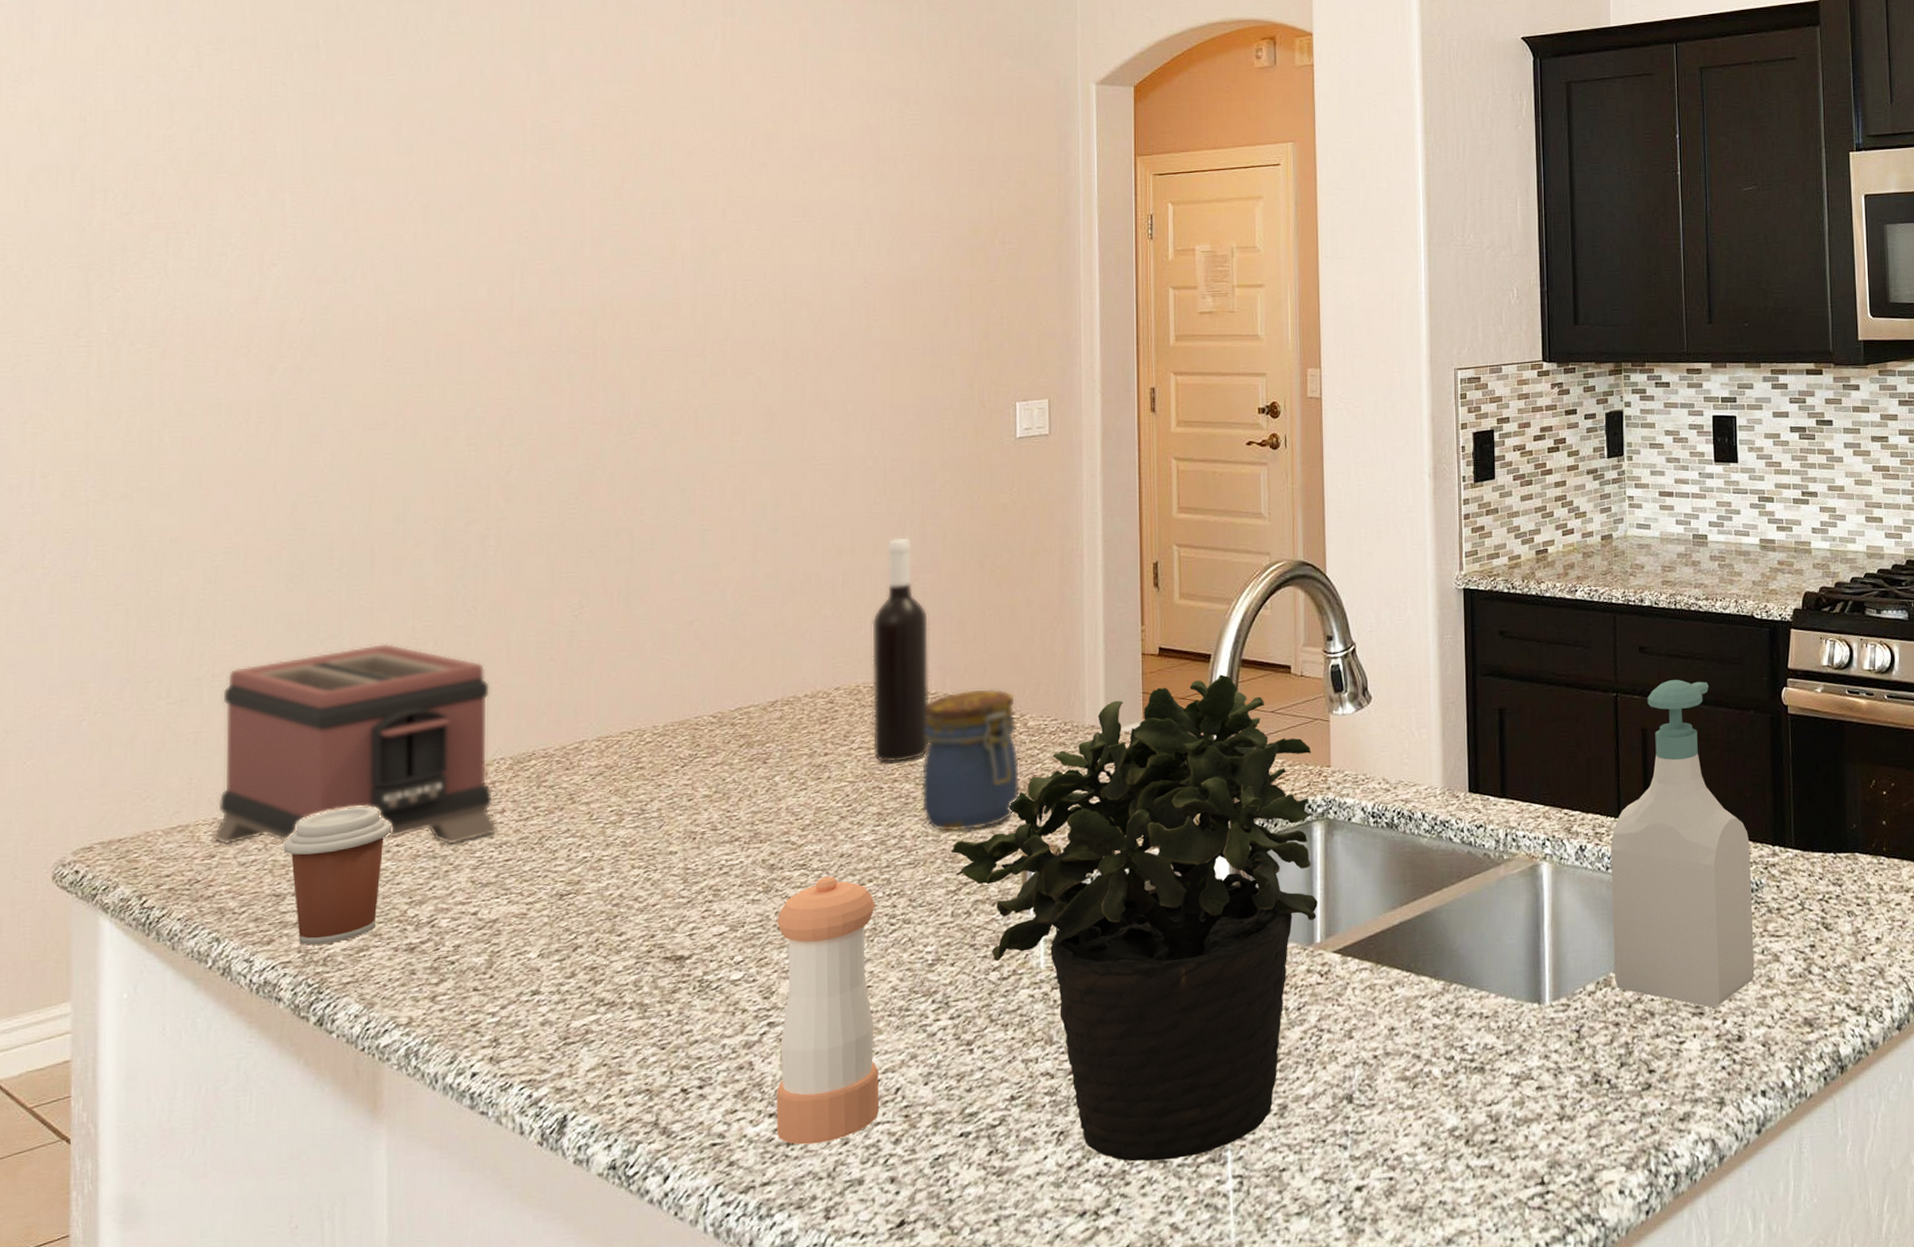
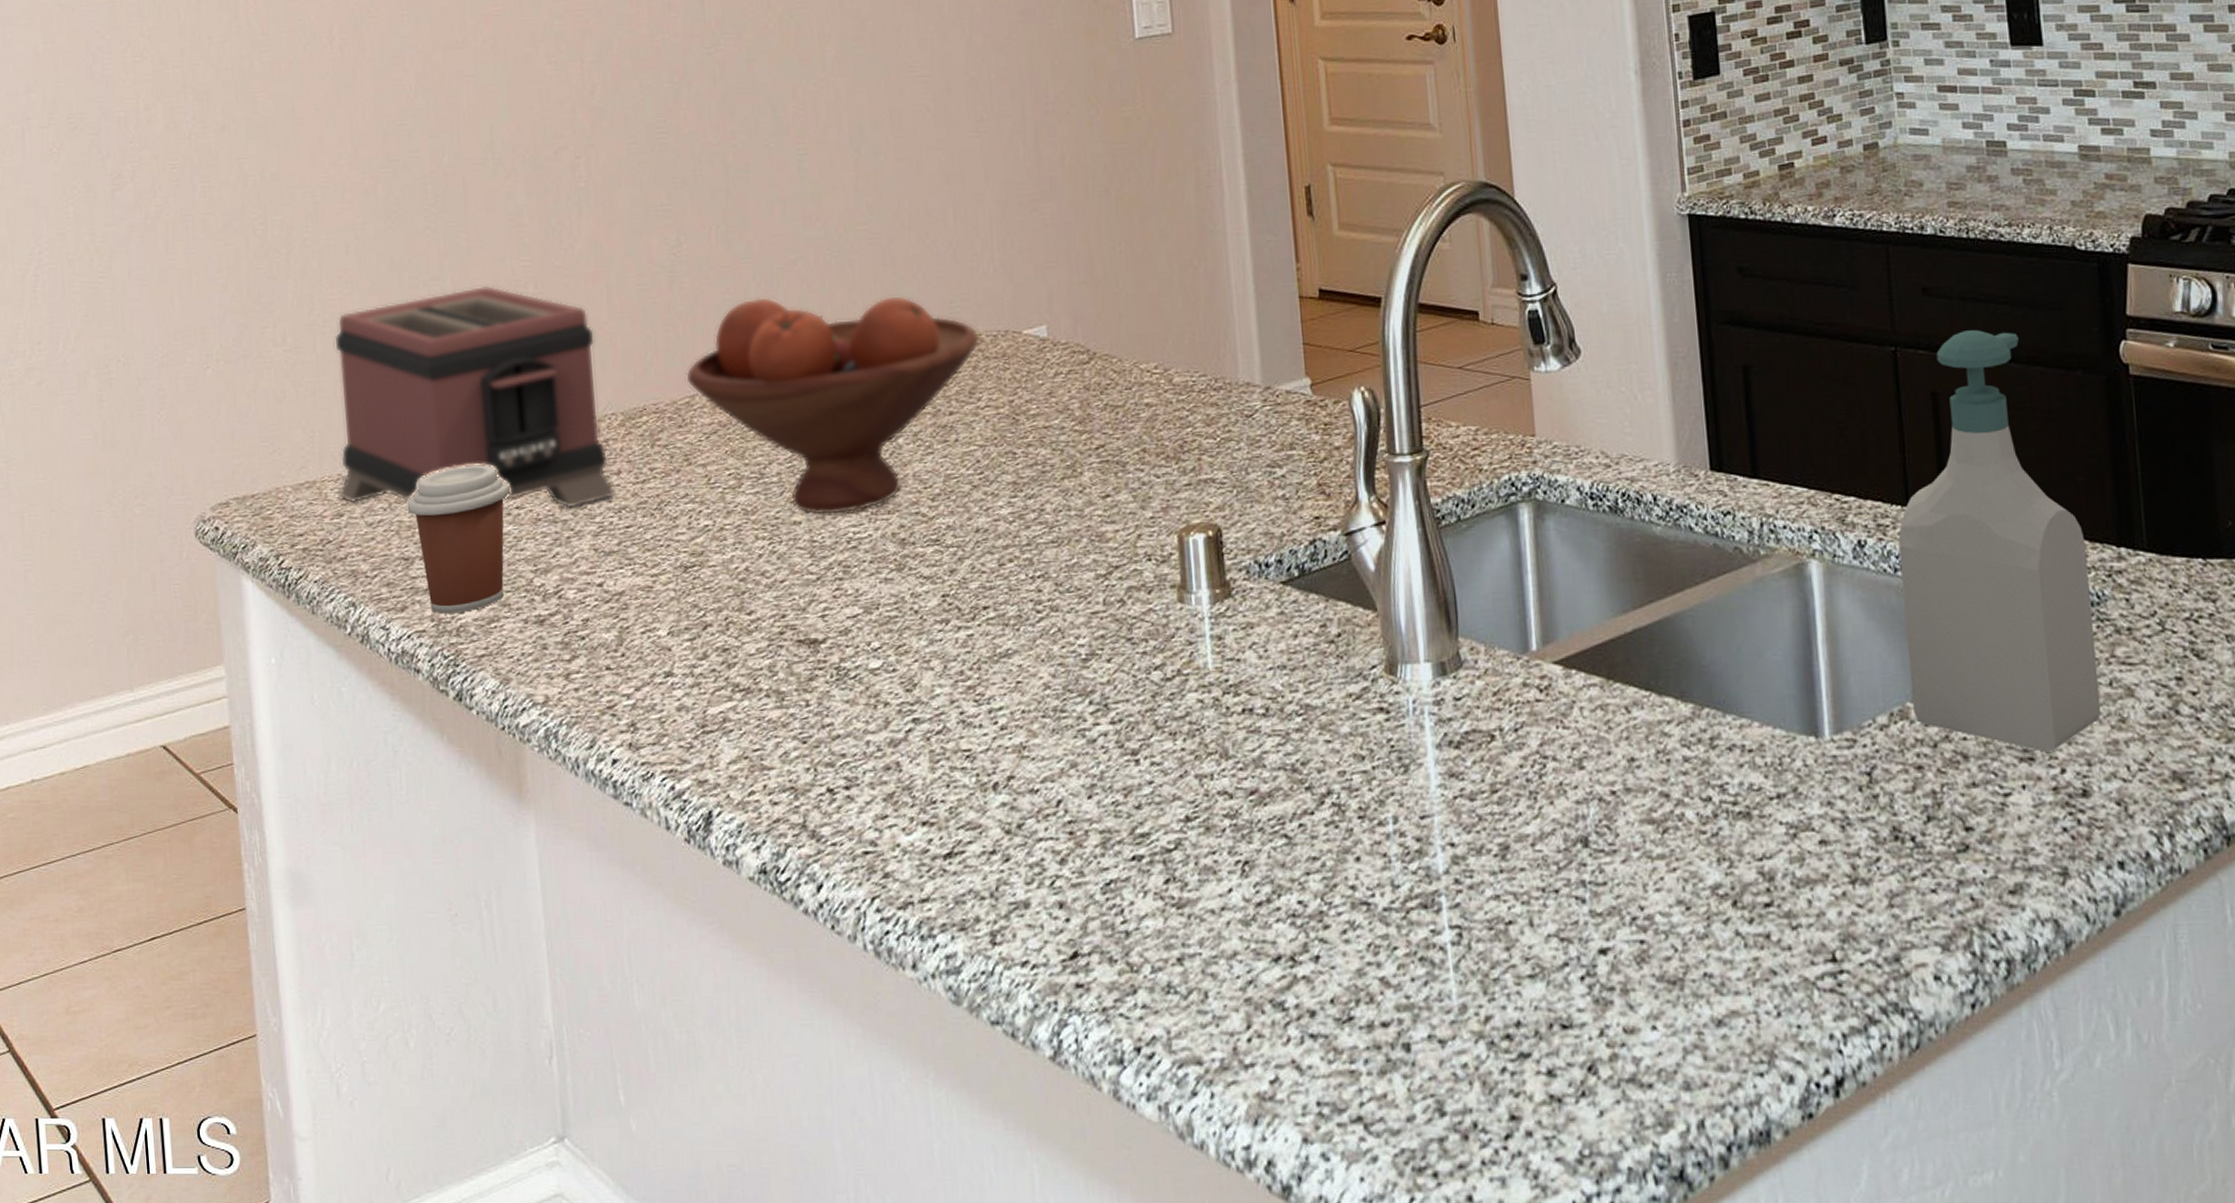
fruit bowl: none [577,652,858,846] -> present [686,295,981,516]
pepper shaker: present [777,876,879,1145] -> none [913,554,1040,859]
wine bottle: present [872,537,930,764] -> none [989,159,1064,425]
jar: present [921,689,1021,832] -> none [1057,338,1171,507]
potted plant: present [950,674,1318,1162] -> none [1096,322,1531,902]

